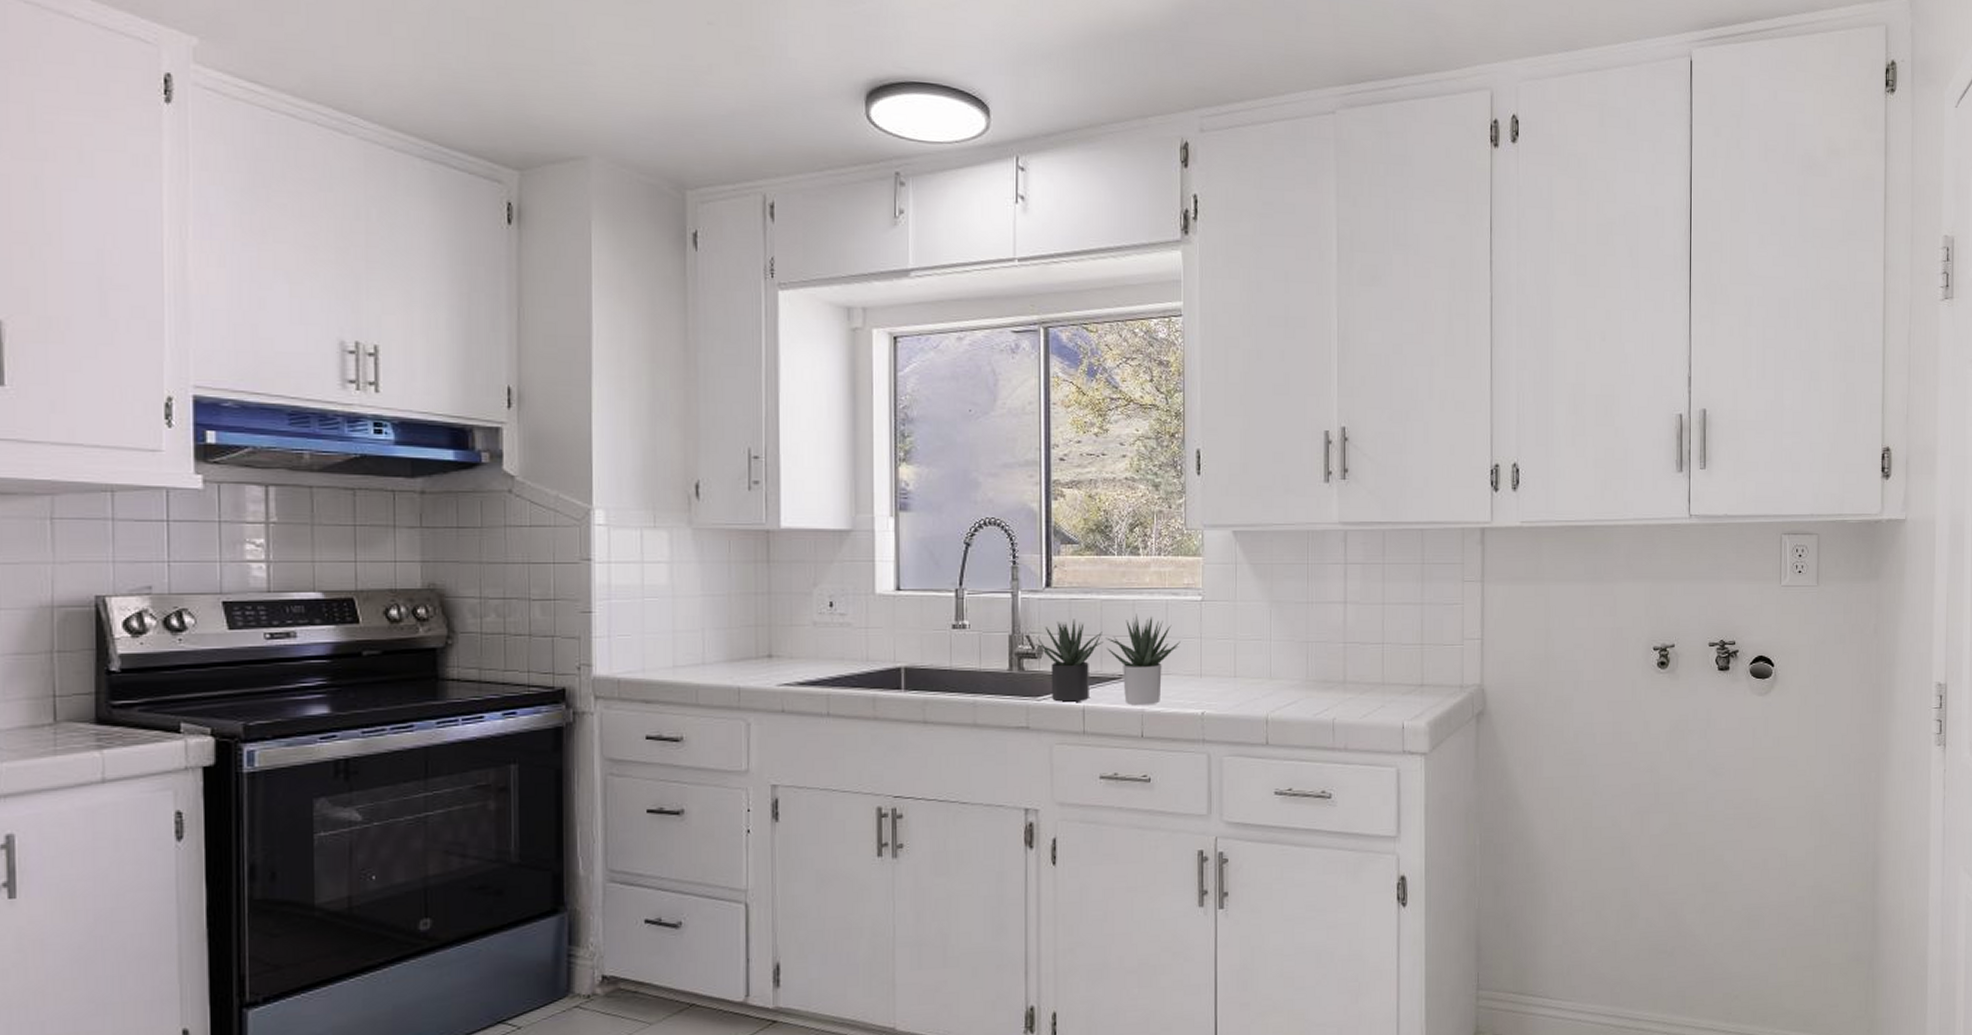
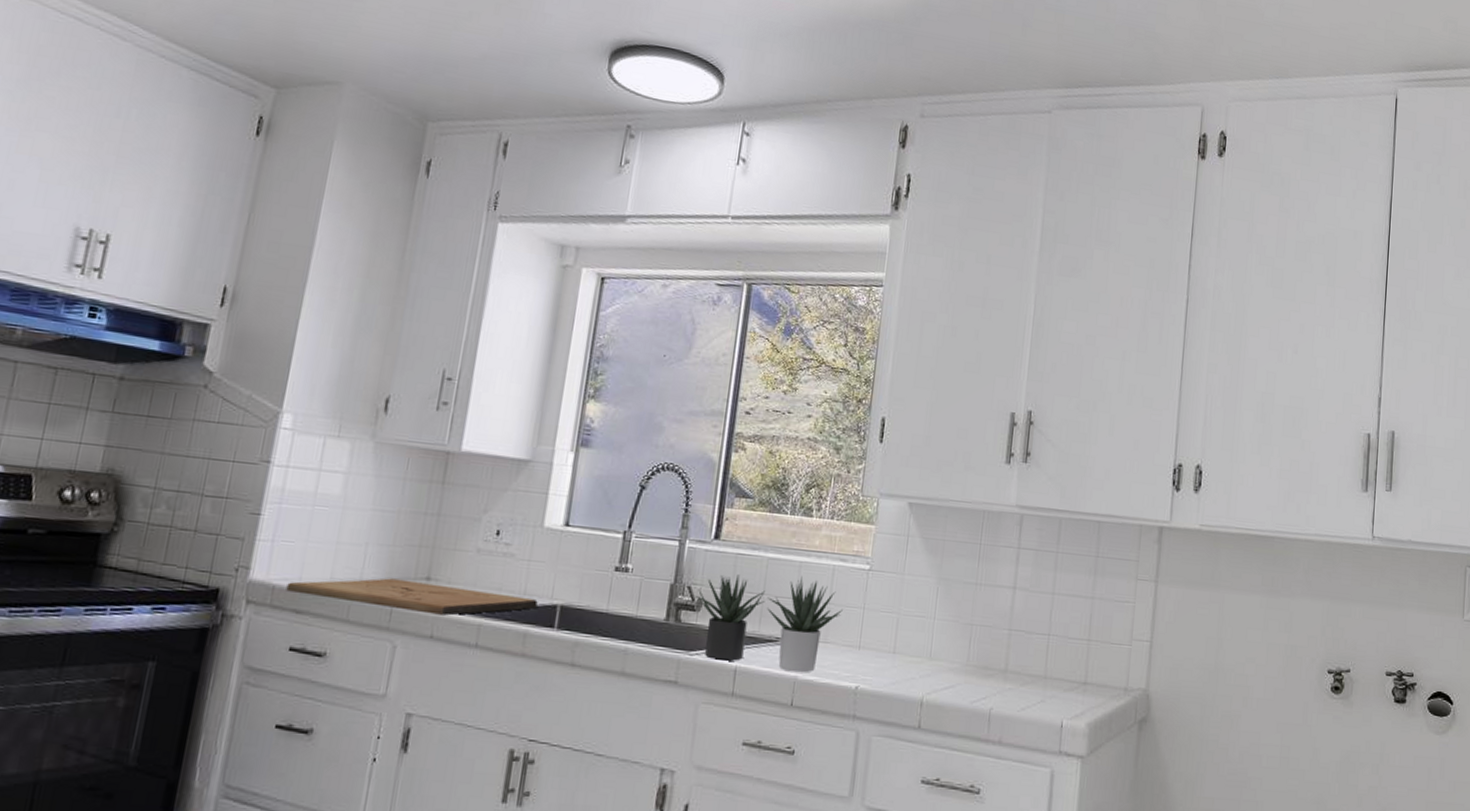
cutting board: none [631,659,881,691] -> present [286,578,538,617]

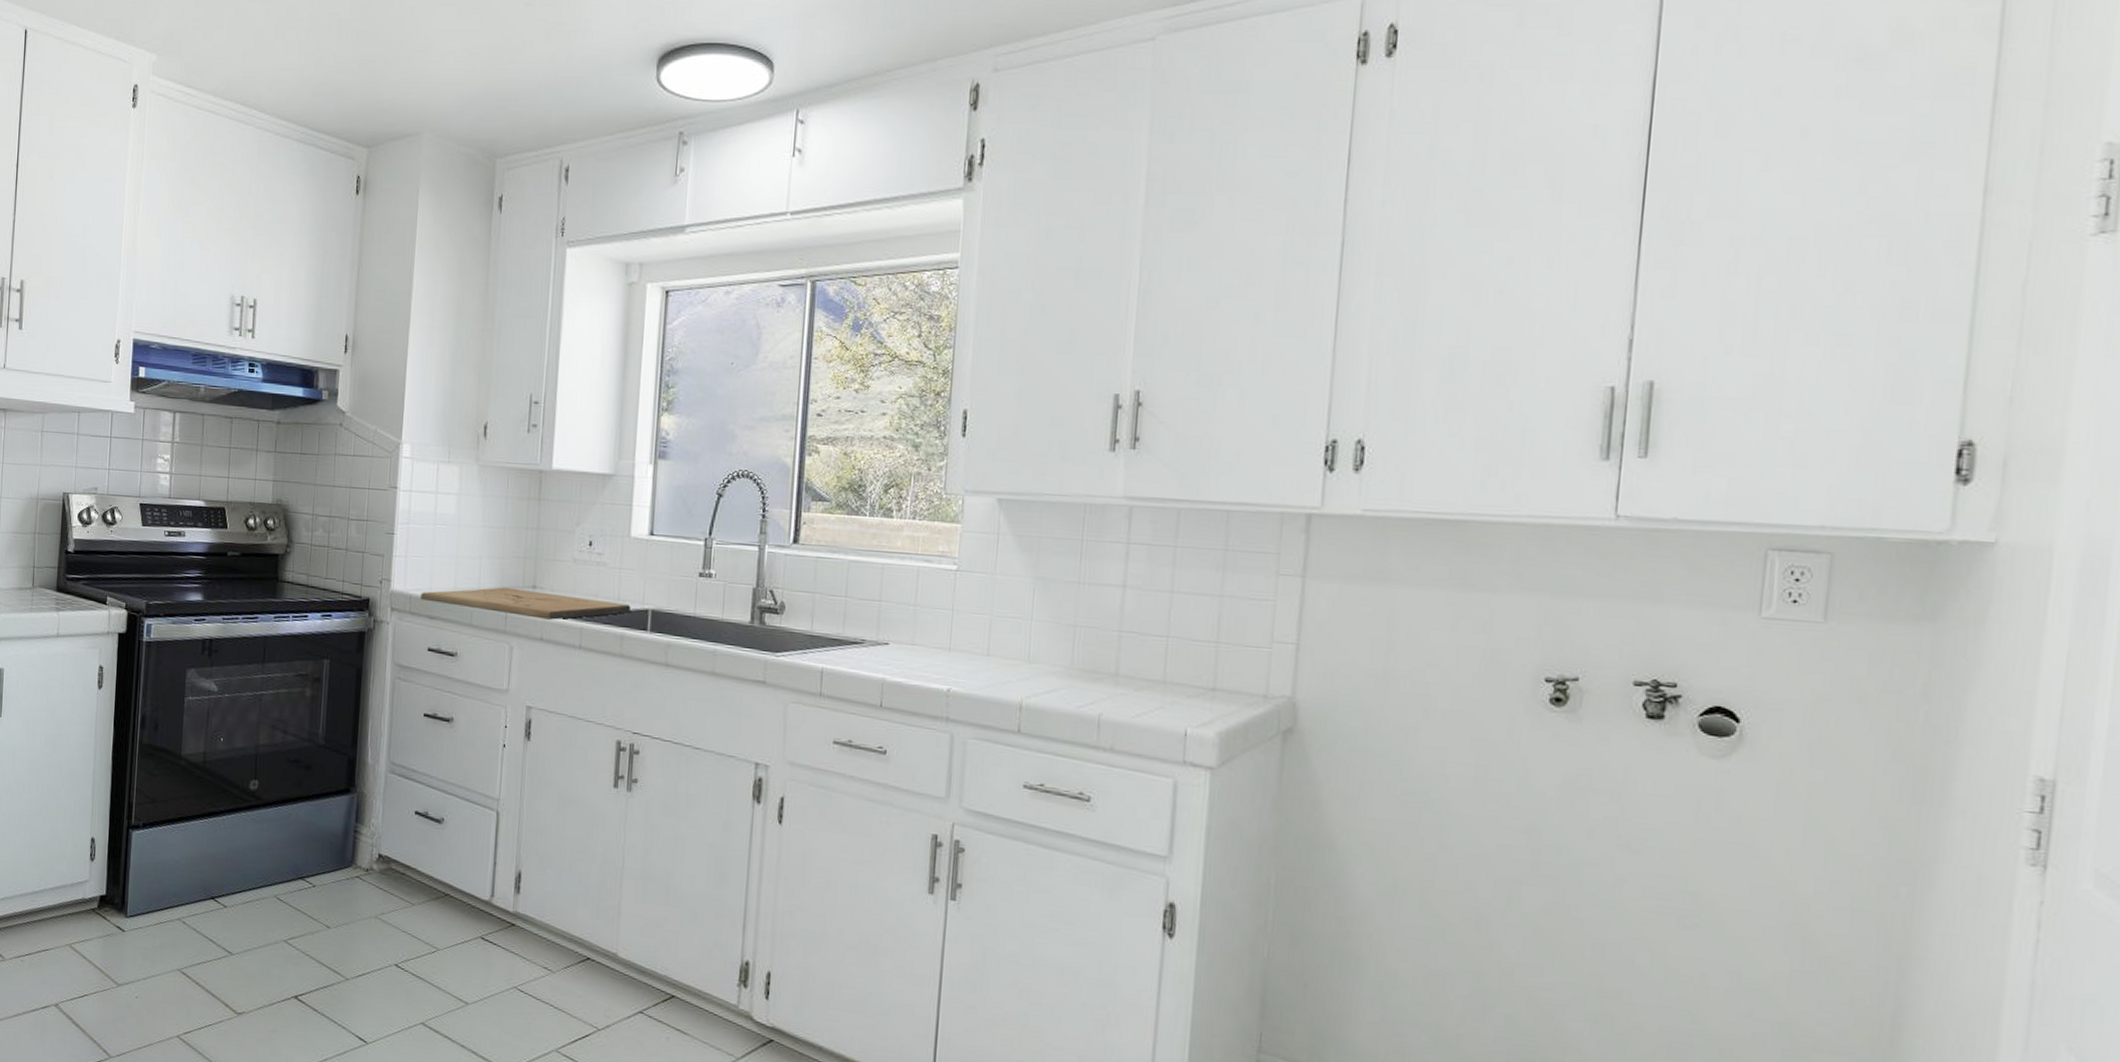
succulent plant: present [694,574,843,673] -> none [777,577,930,675]

